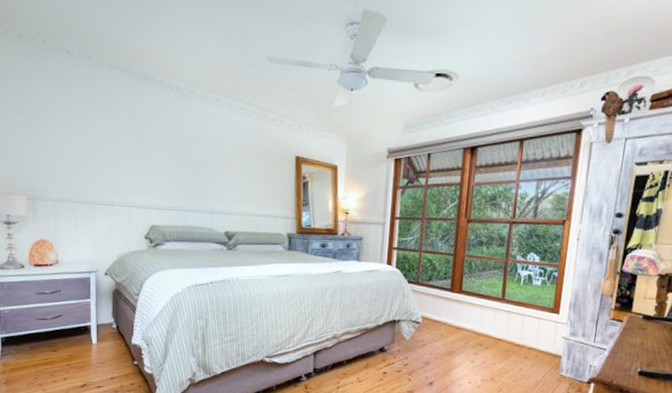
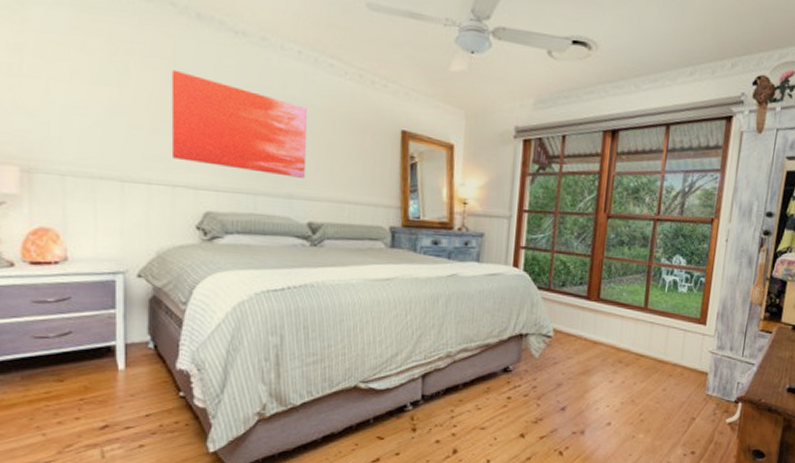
wall art: none [127,119,224,197] -> present [171,69,307,178]

